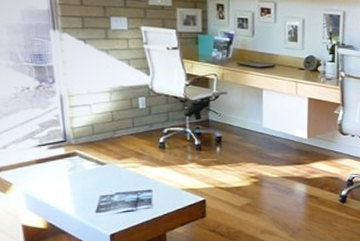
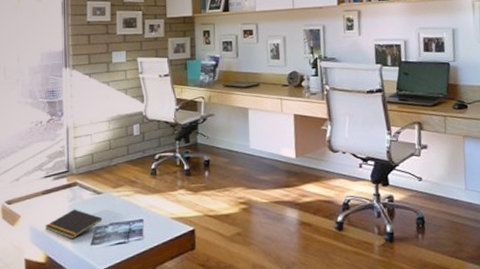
notepad: none [42,178,108,207] -> present [44,209,103,240]

